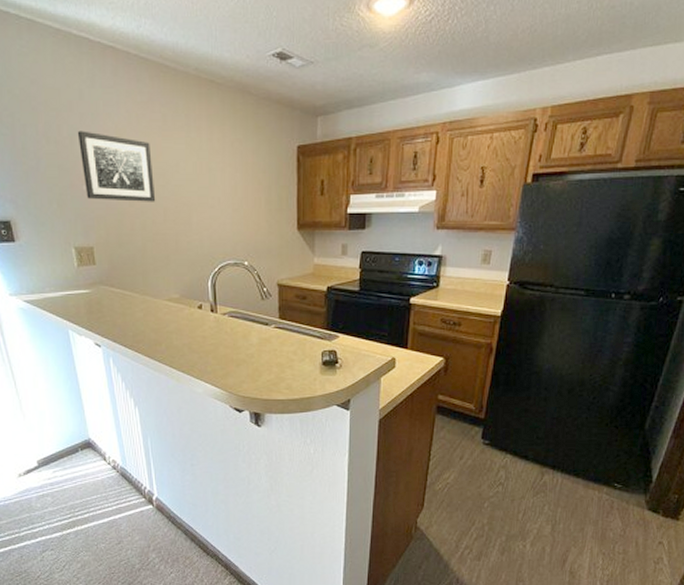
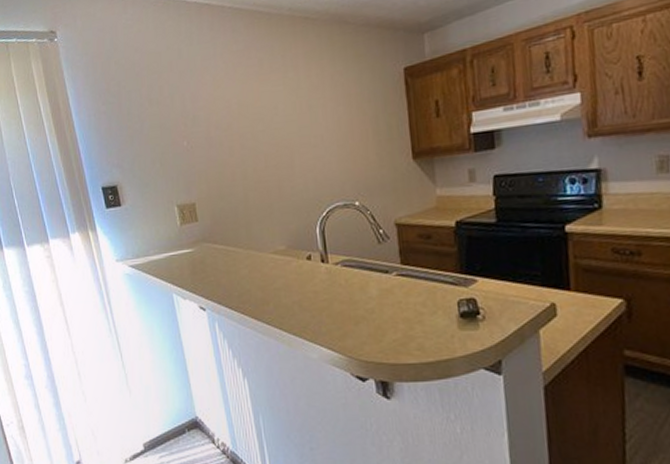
wall art: present [78,130,156,202] -> none [178,87,256,154]

